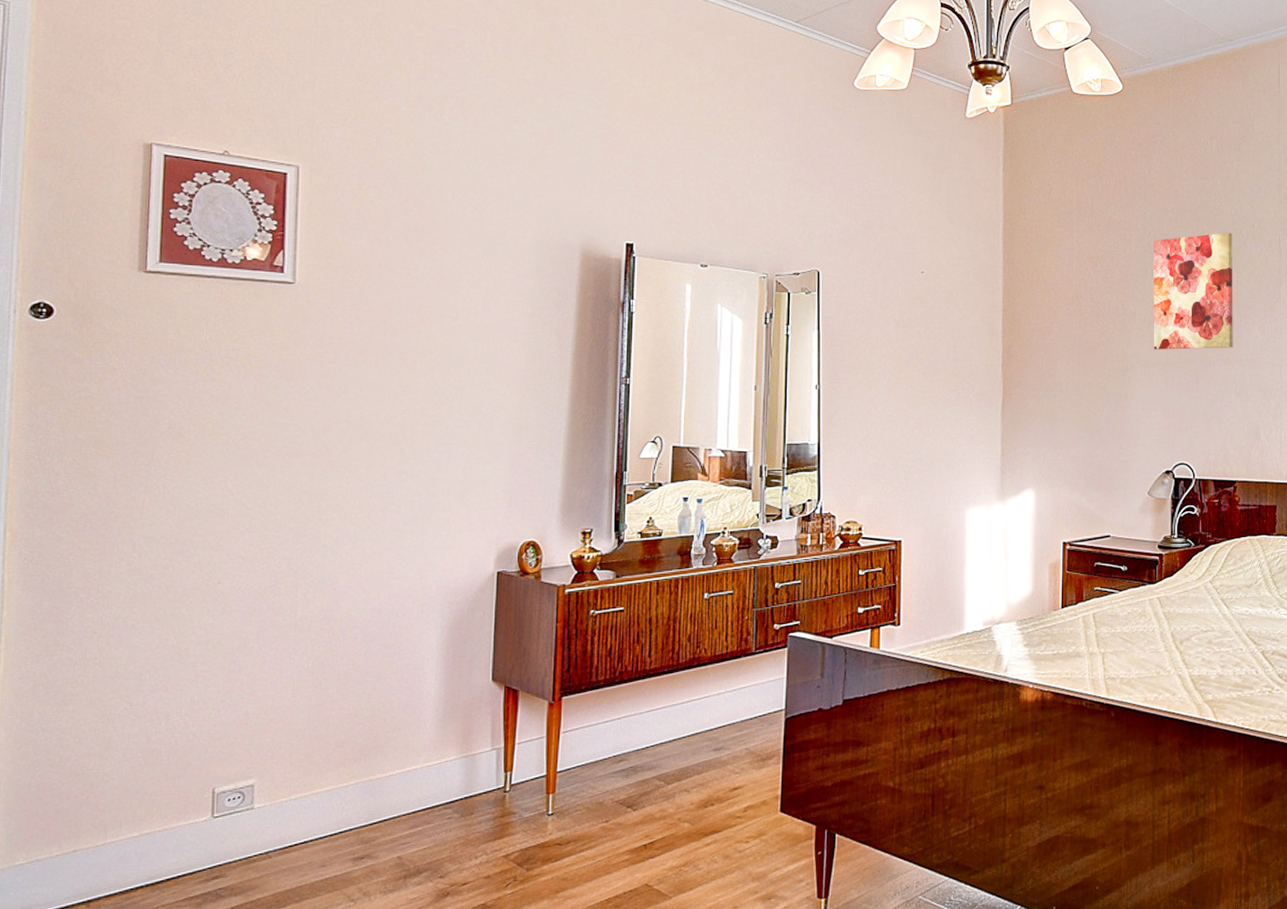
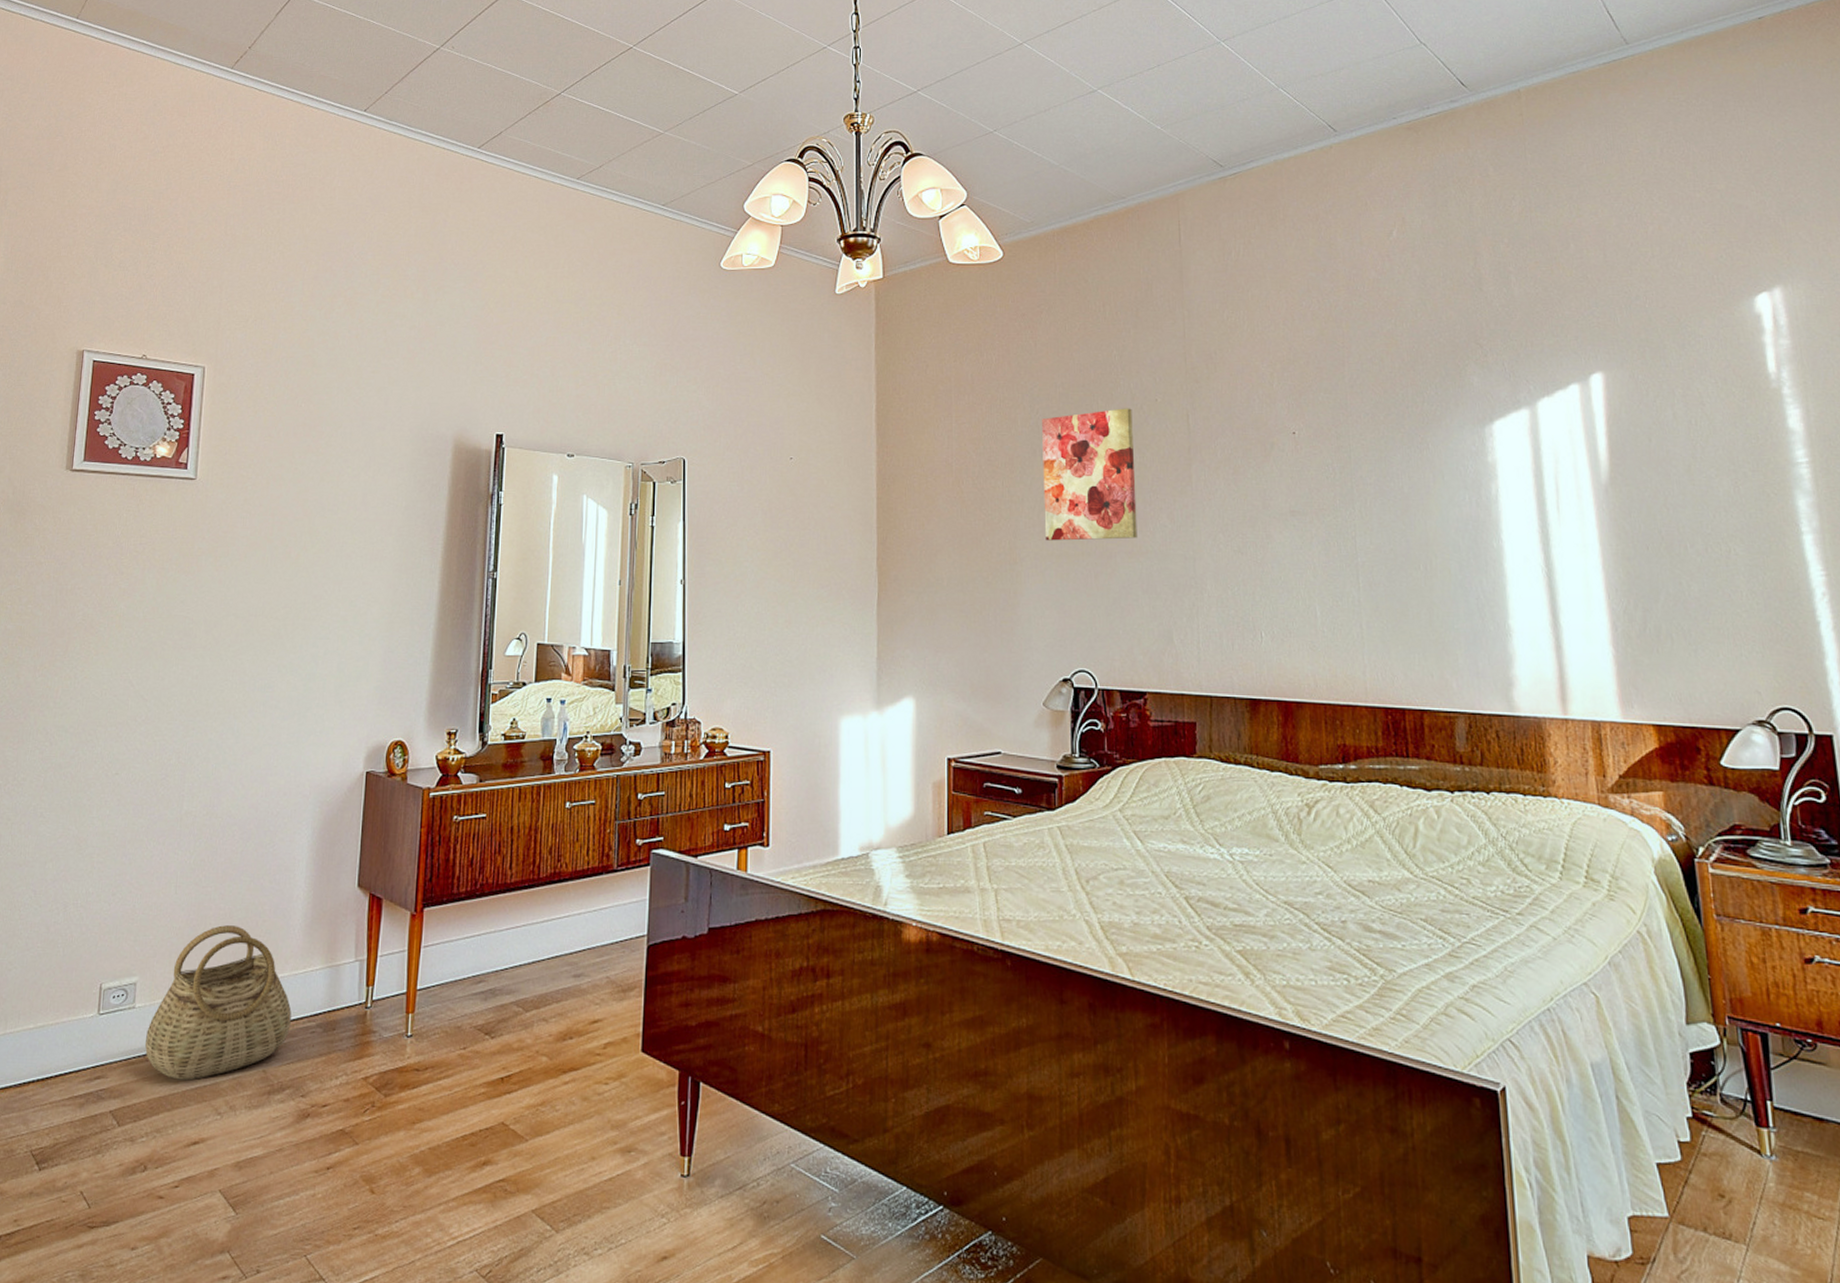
basket: none [267,724,426,873] -> present [145,925,291,1081]

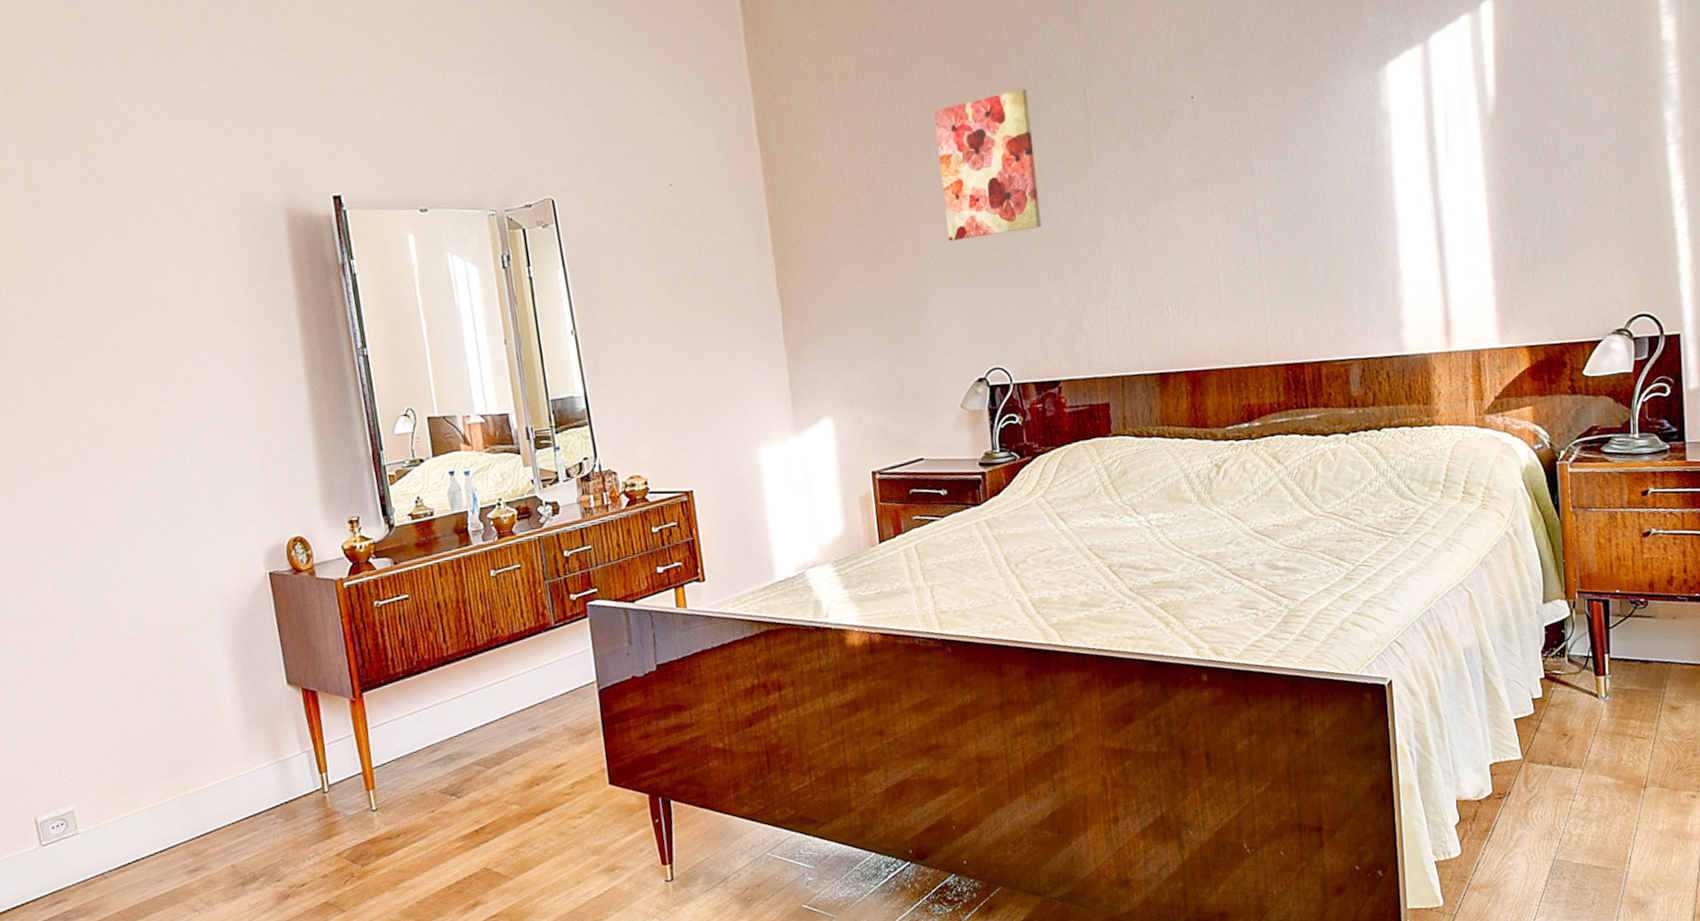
basket: present [145,925,291,1081] -> none [98,741,250,889]

